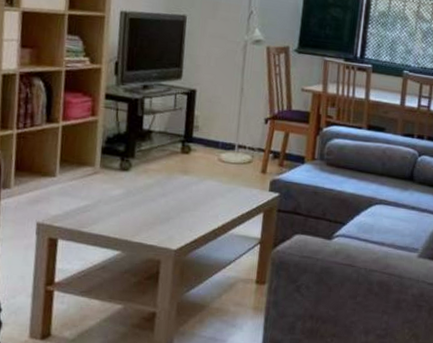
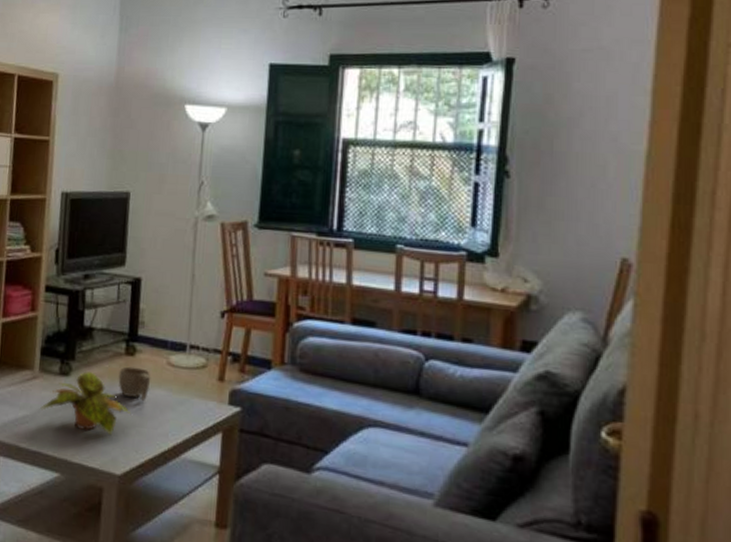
plant: none [101,167,185,219] -> present [40,372,130,436]
cup: none [174,162,204,190] -> present [118,366,151,401]

